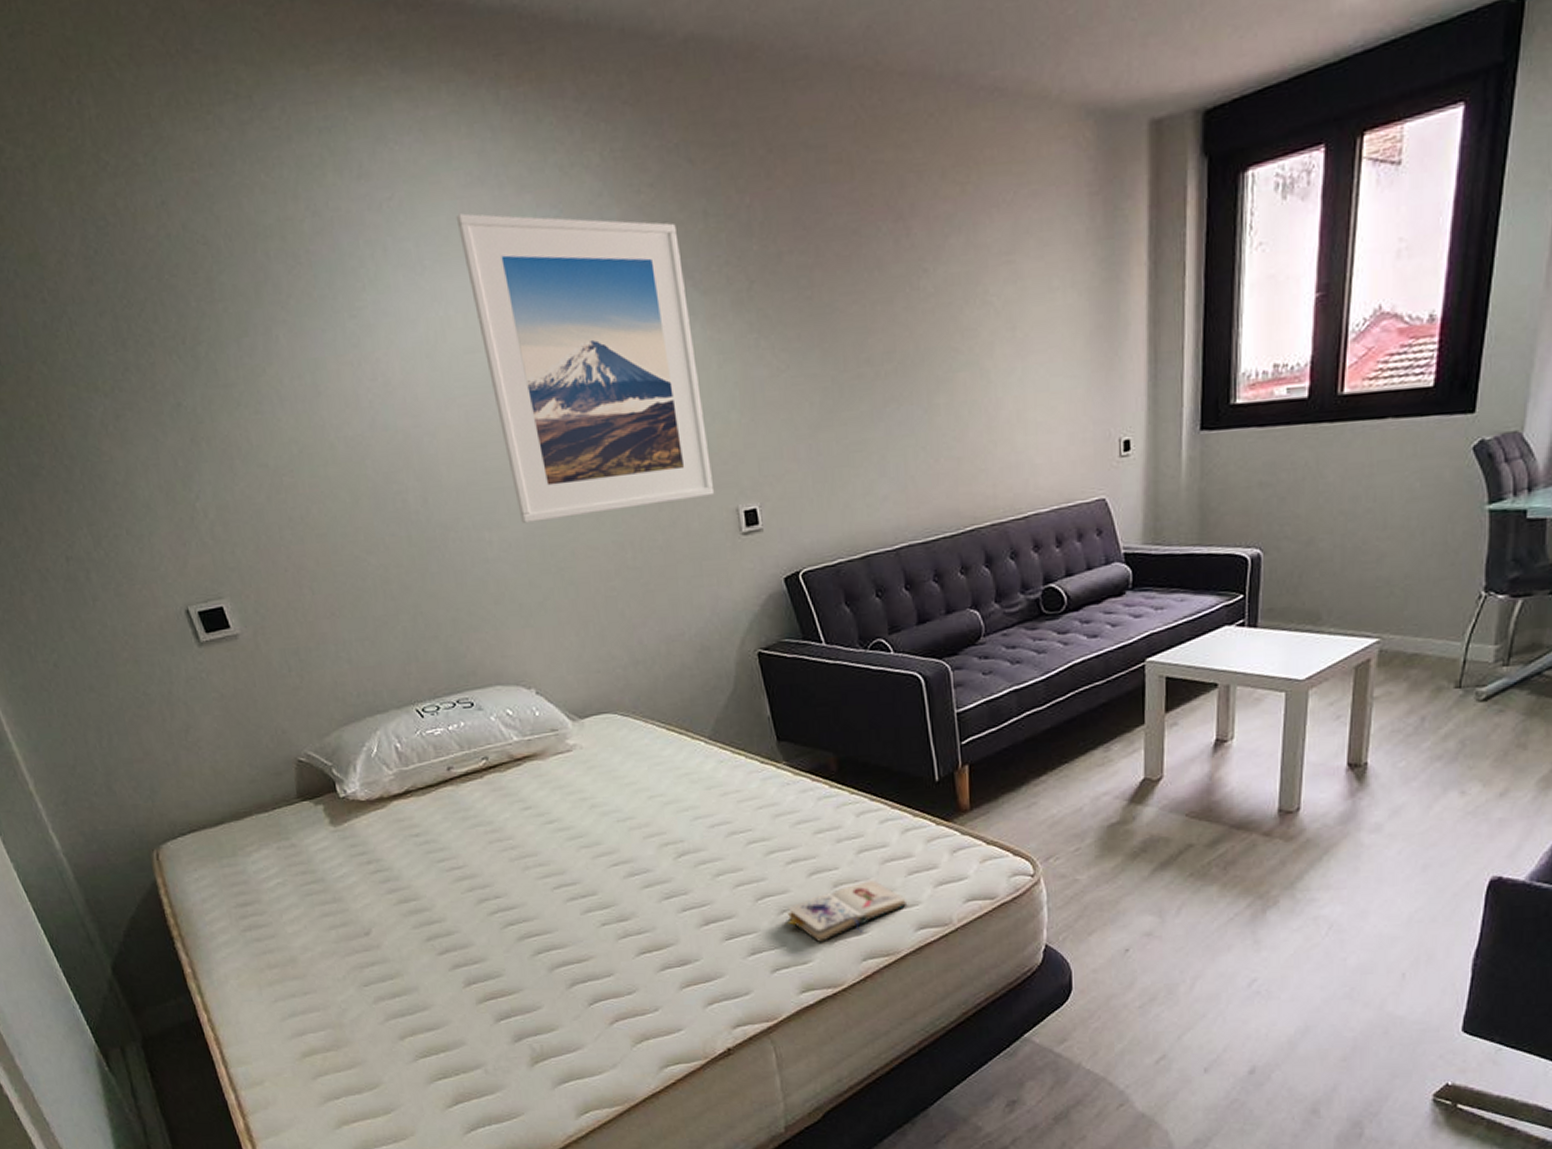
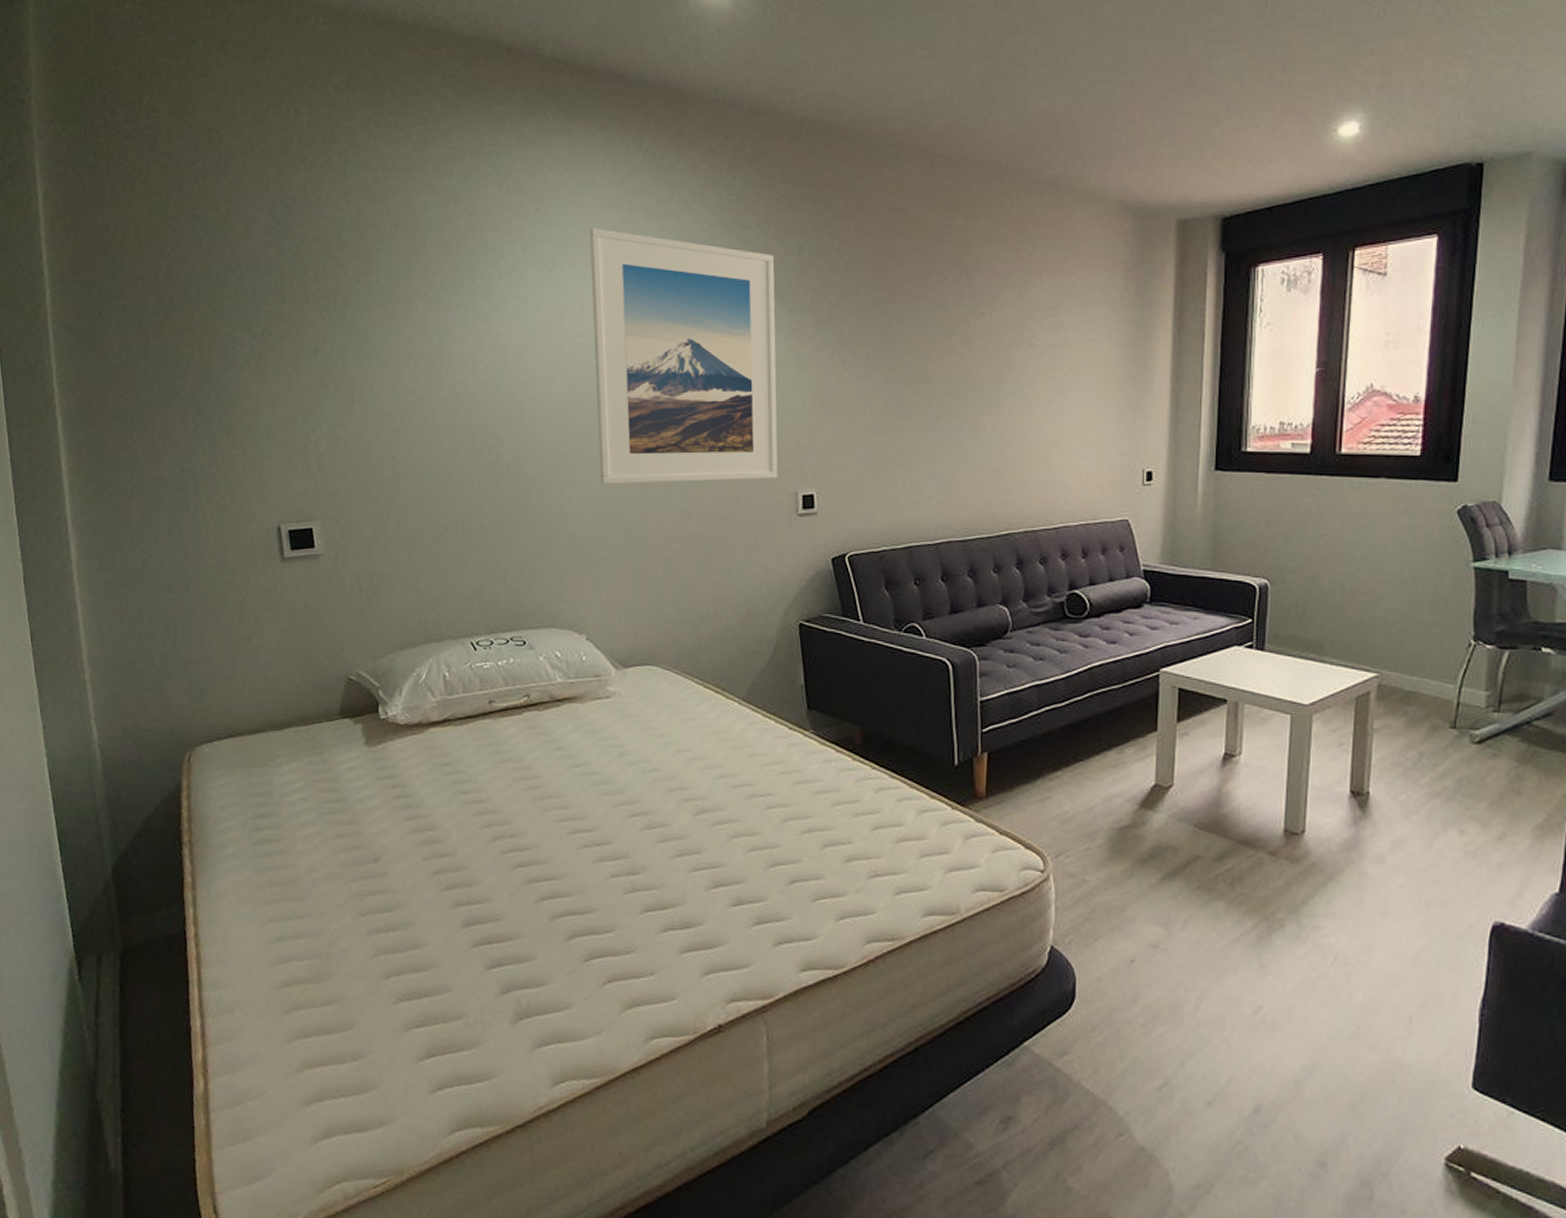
paperback book: present [786,879,906,942] -> none [794,858,916,918]

